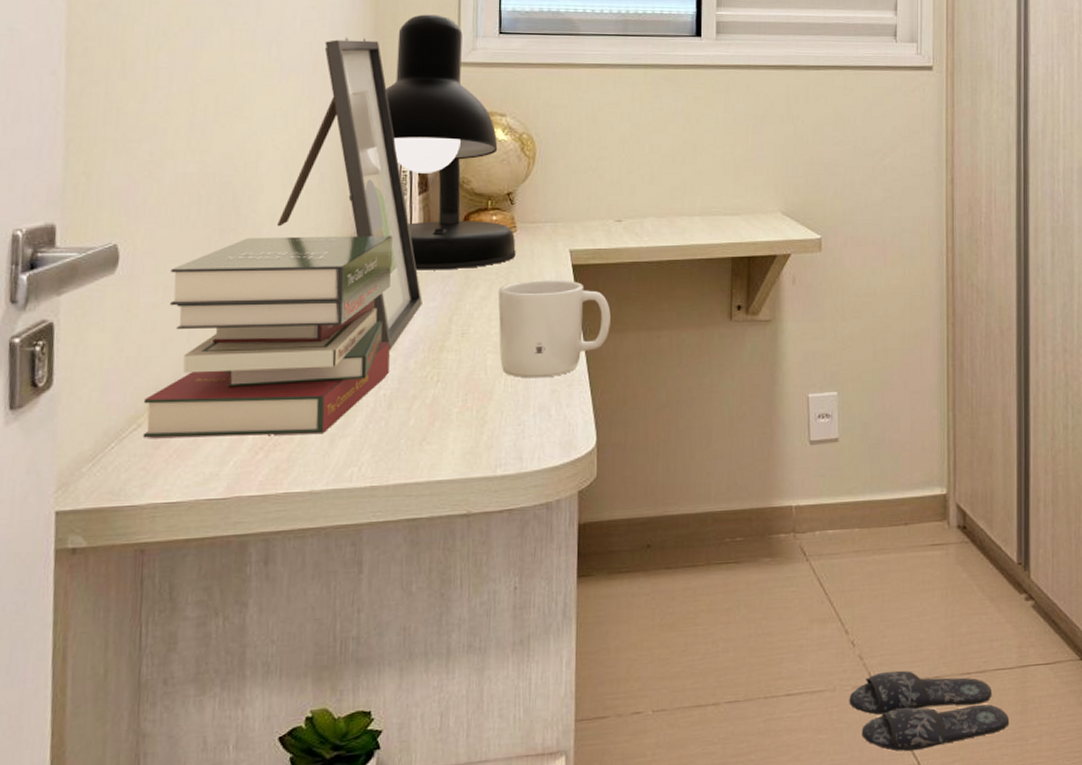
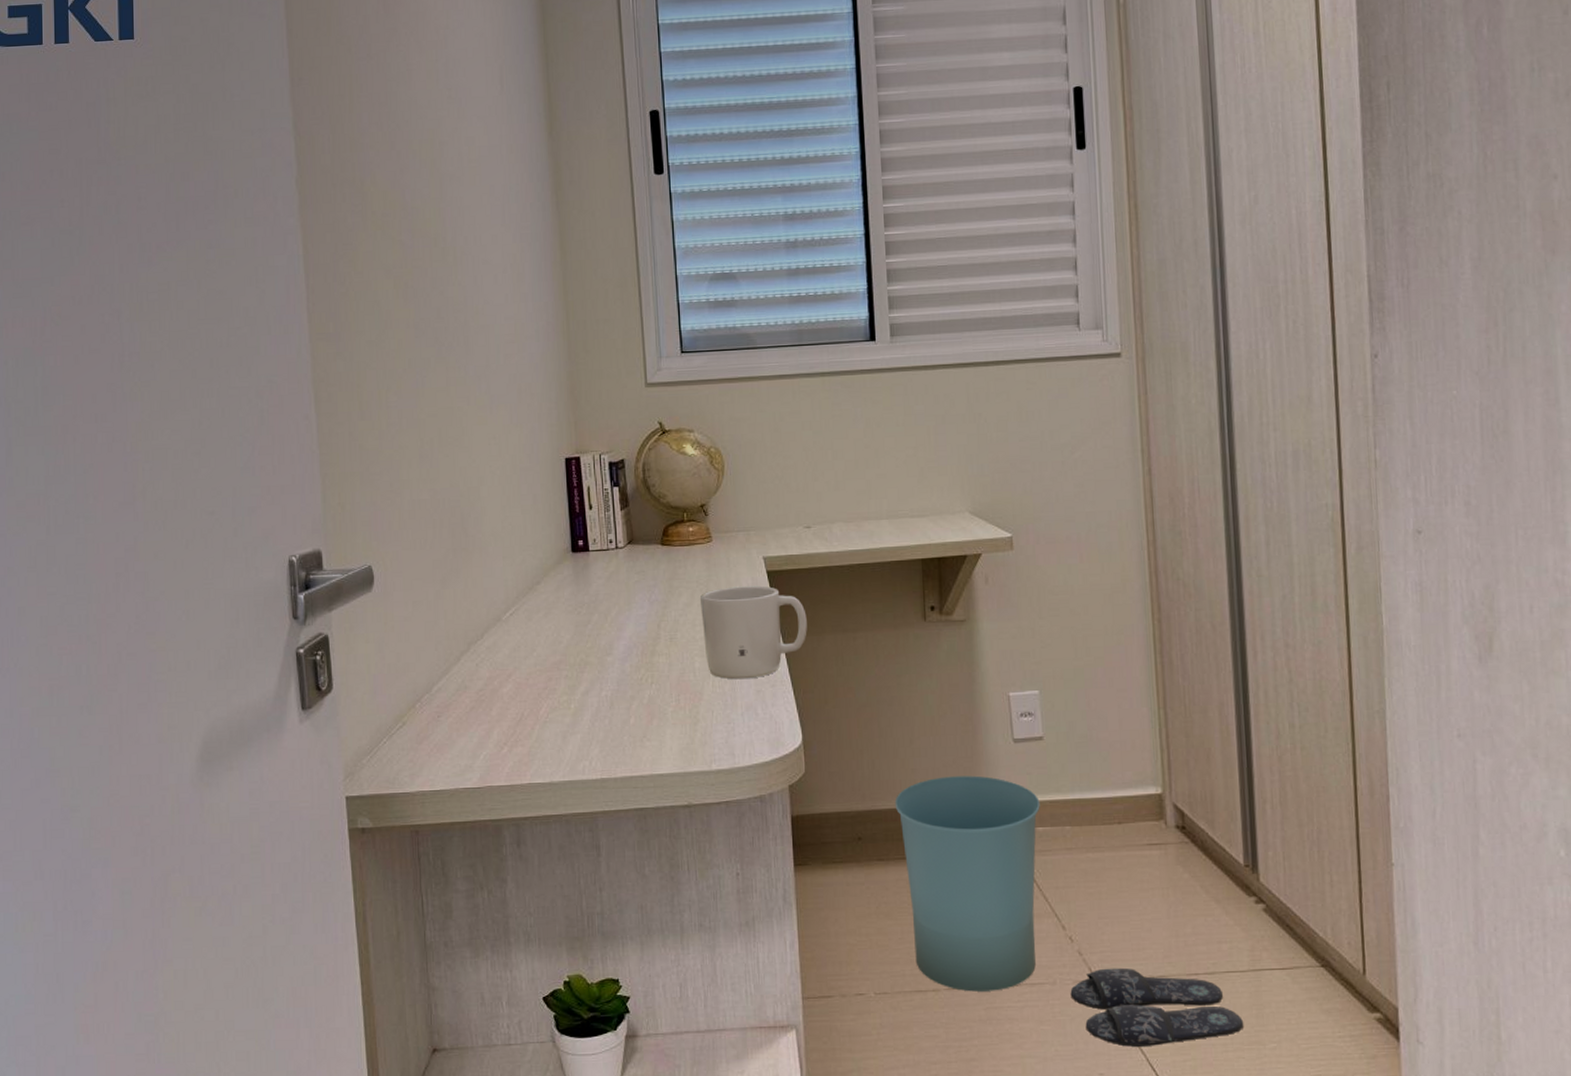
books: present [142,236,393,438] -> none [405,550,608,734]
picture frame: present [277,37,423,350] -> none [501,366,632,655]
desk lamp: present [385,14,516,270] -> none [583,339,713,581]
waste bin: none [687,478,831,704] -> present [894,775,1040,992]

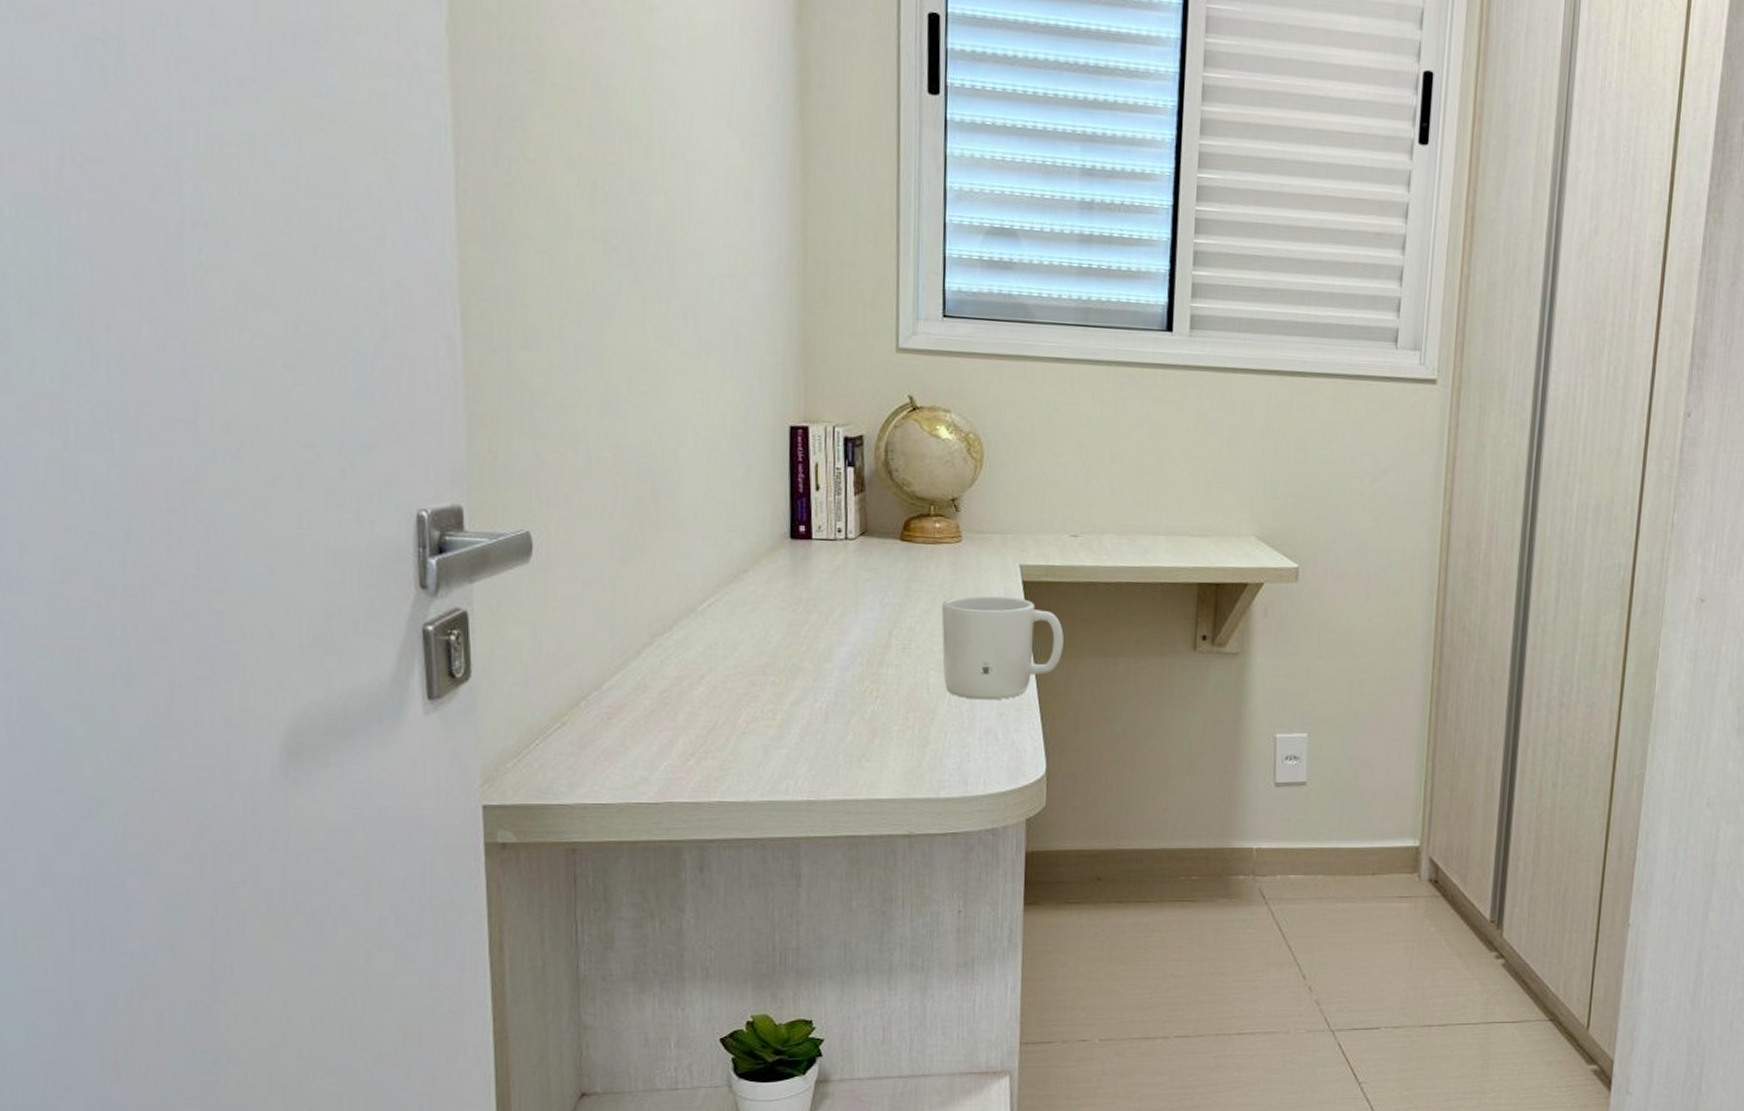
waste bin: present [894,775,1040,992] -> none [1141,818,1295,1039]
slippers: present [1070,967,1243,1047] -> none [1303,1018,1468,1095]

